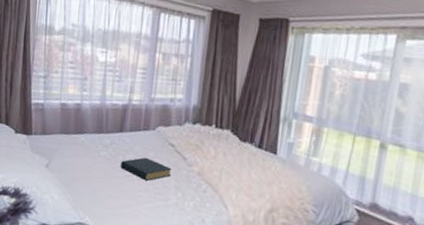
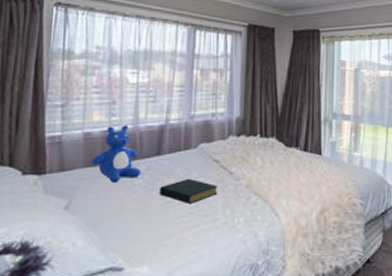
teddy bear: none [66,100,106,152] -> present [91,125,141,183]

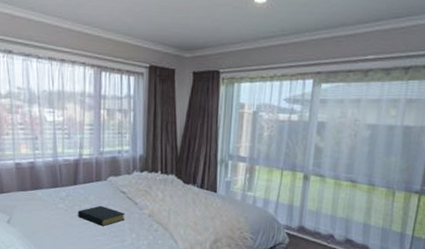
teddy bear: present [91,125,141,183] -> none [23,158,62,205]

